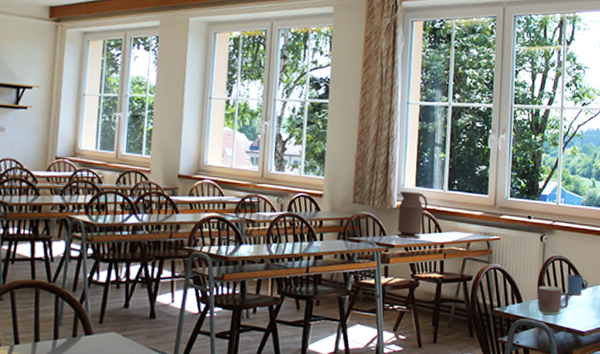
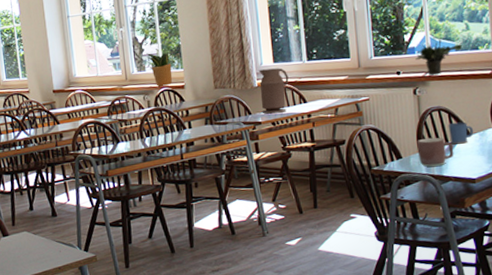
potted plant: none [288,153,313,191] -> present [146,52,173,86]
potted plant: none [546,189,587,225] -> present [415,37,462,76]

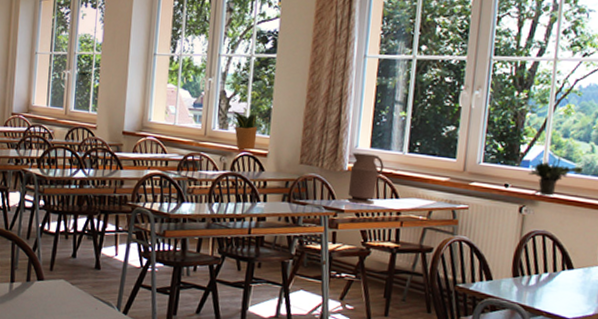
mug: present [417,137,454,167] -> none [511,262,552,297]
mug: present [448,122,474,144] -> none [549,251,578,278]

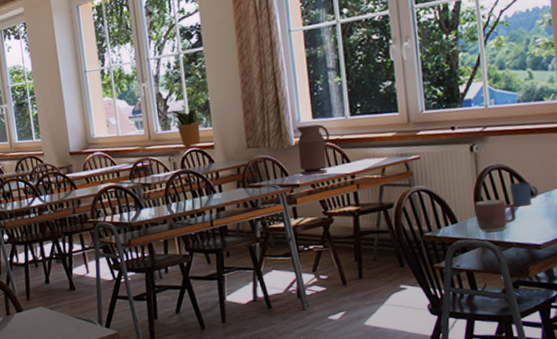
mug: none [511,262,552,297] -> present [474,199,517,232]
potted plant: present [528,154,583,196] -> none [472,88,525,131]
mug: none [549,251,578,278] -> present [509,181,539,207]

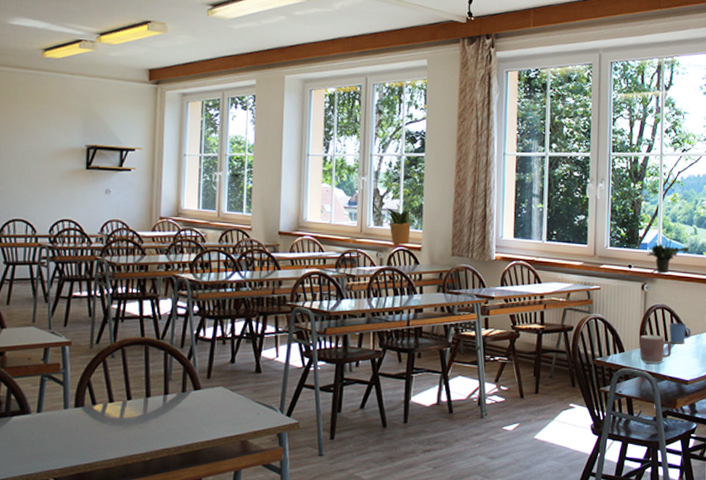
water jug: present [296,124,330,176] -> none [496,243,527,290]
potted plant: none [472,88,525,131] -> present [647,236,689,274]

